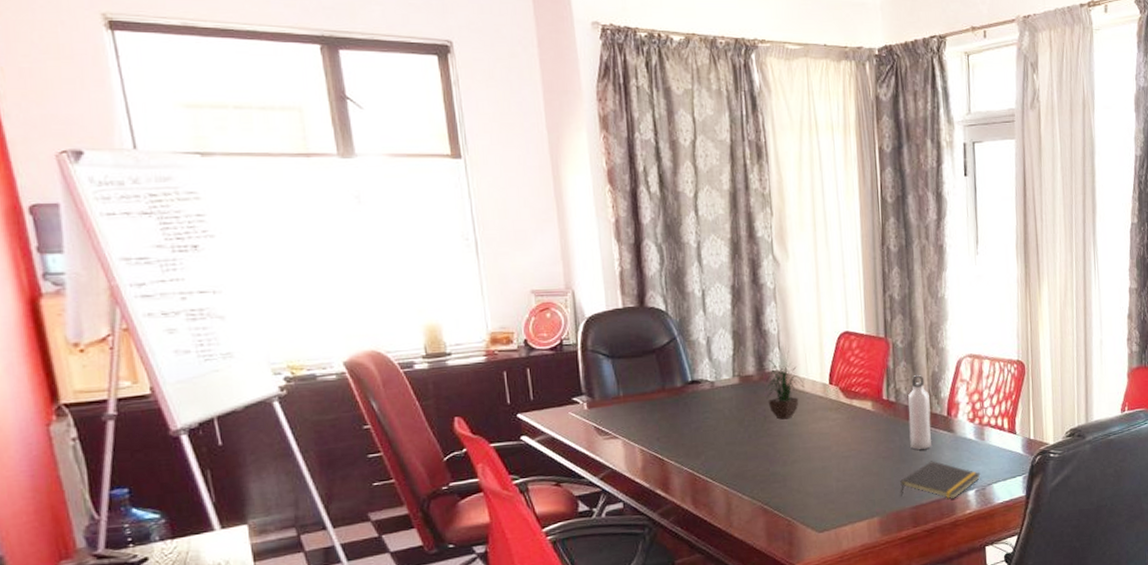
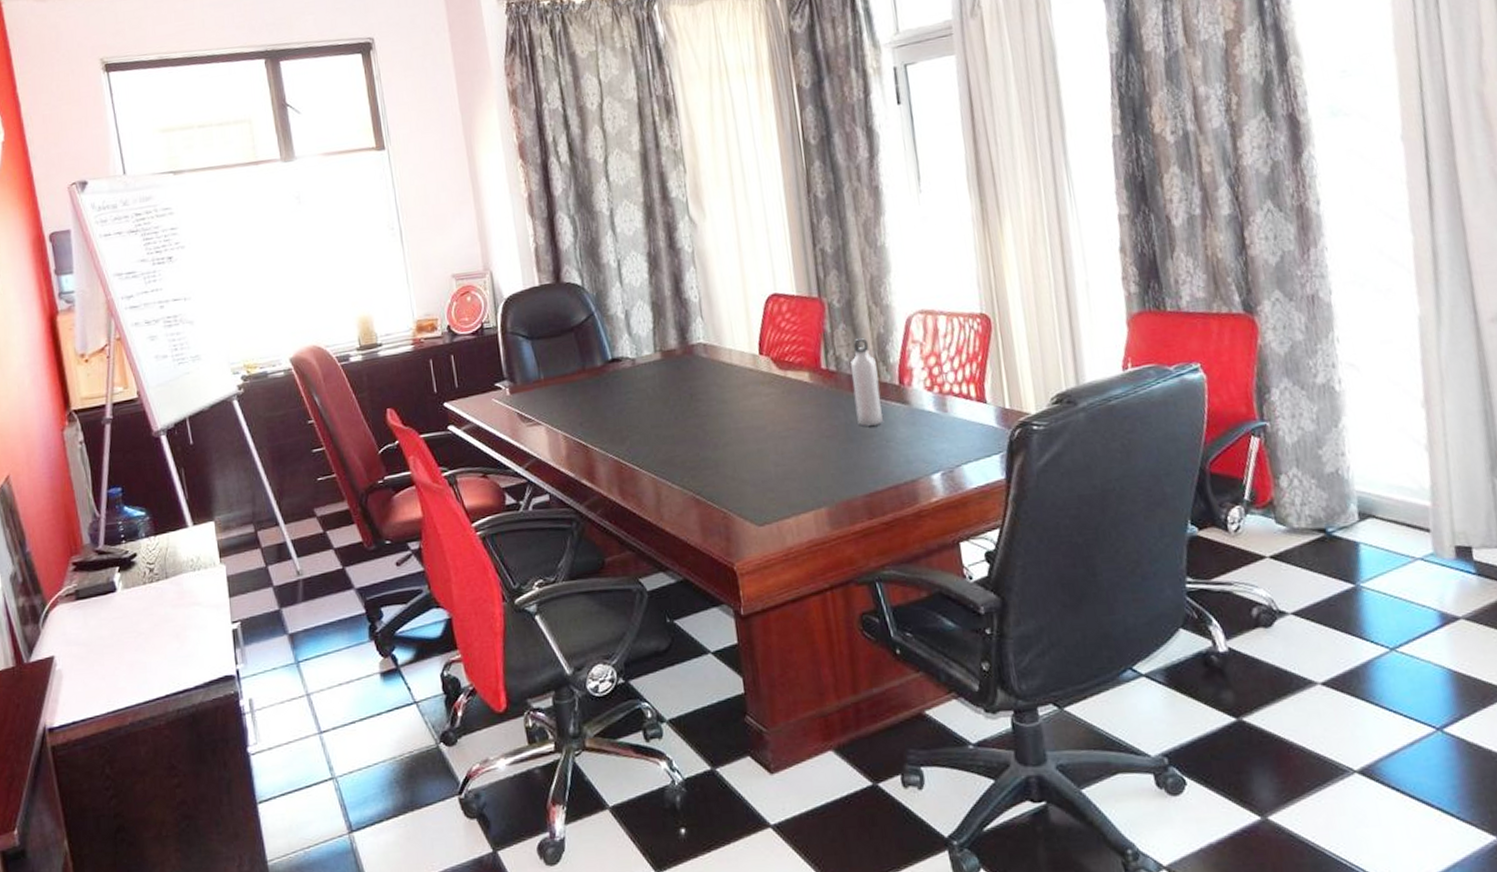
potted plant: present [759,342,805,420] -> none [681,310,732,397]
notepad: present [900,460,981,500] -> none [849,439,946,485]

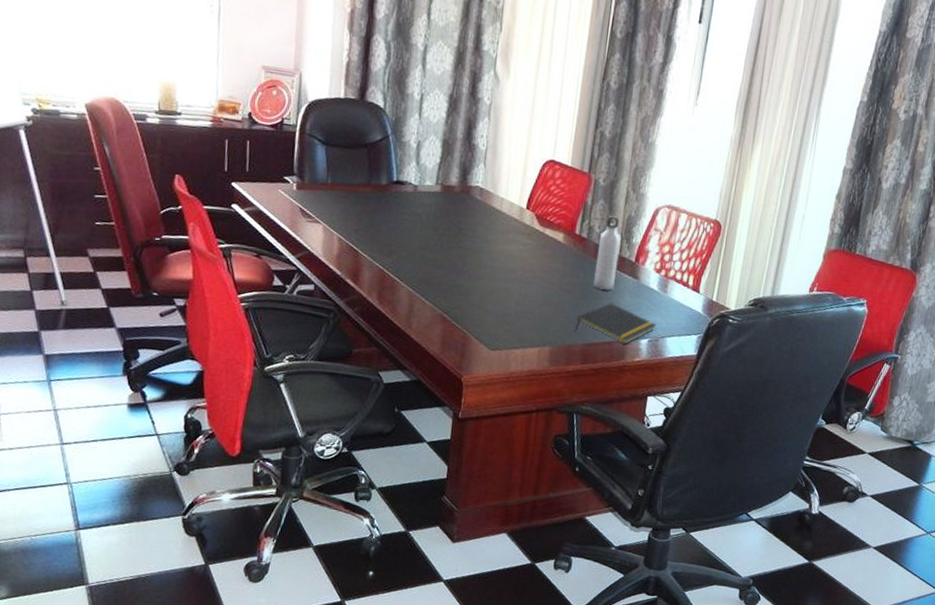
notepad: none [849,439,946,485] -> present [575,303,657,345]

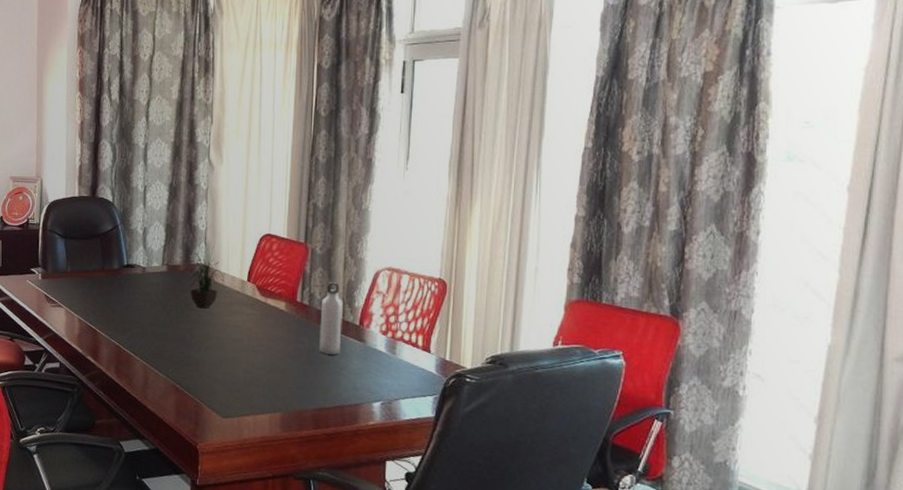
potted plant: none [462,158,502,235] -> present [185,238,224,309]
notepad: present [575,303,657,345] -> none [305,367,388,408]

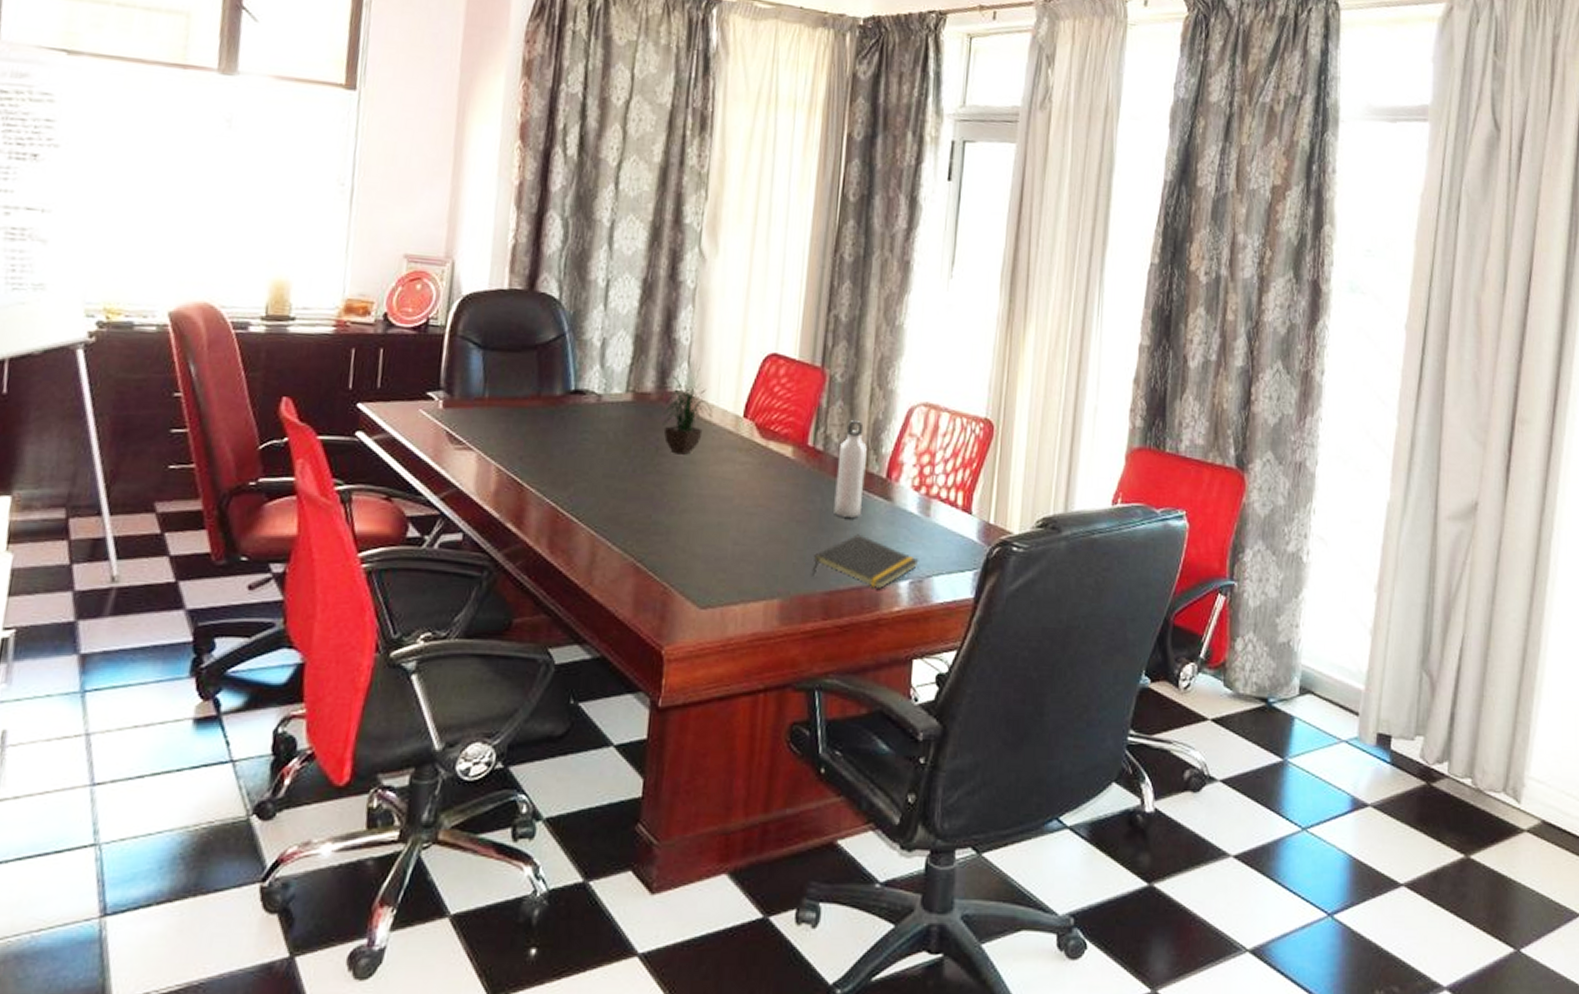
notepad: none [305,367,388,408] -> present [813,534,919,590]

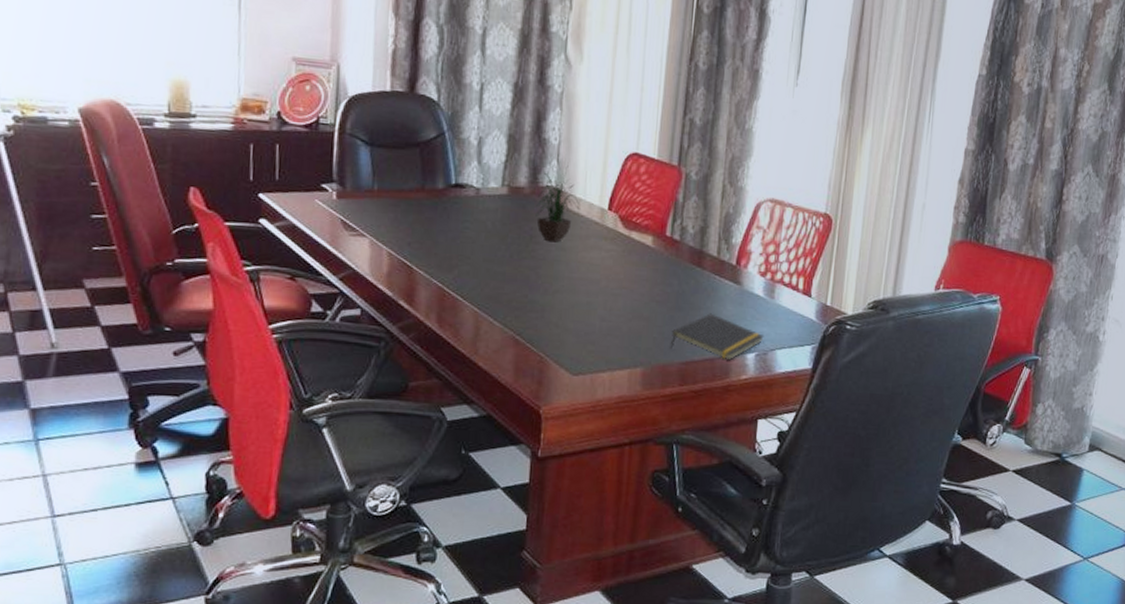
water bottle: present [834,420,867,519] -> none [689,214,719,300]

